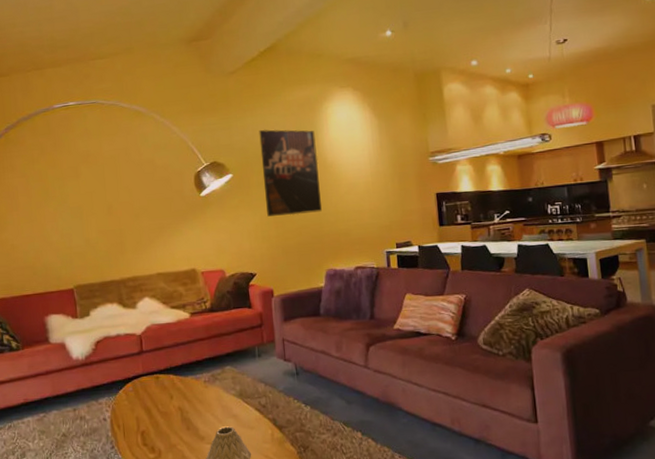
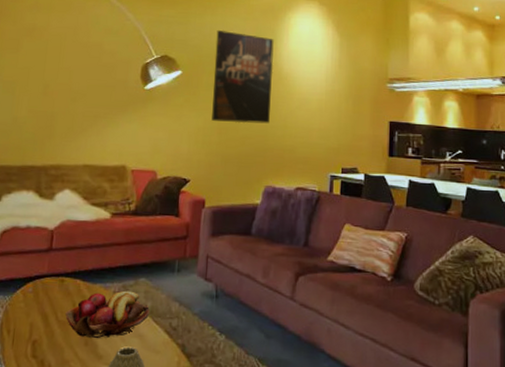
fruit basket: none [165,378,240,423] -> present [65,290,150,339]

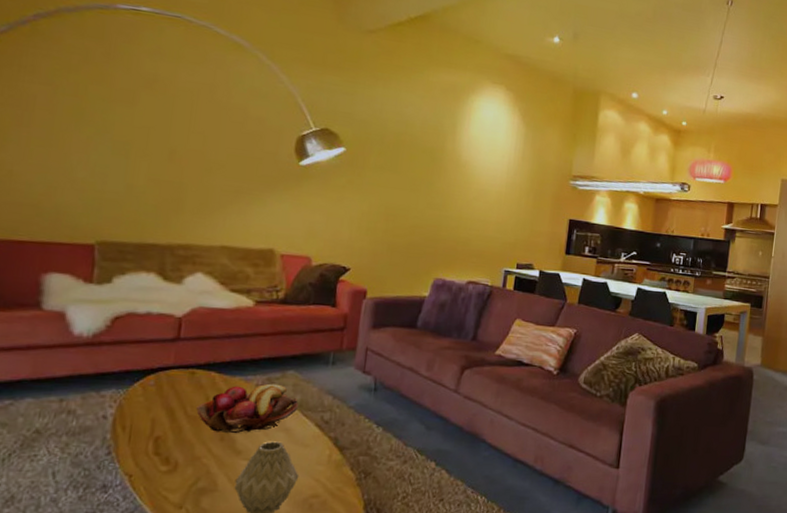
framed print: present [212,30,274,124] -> none [378,106,454,213]

